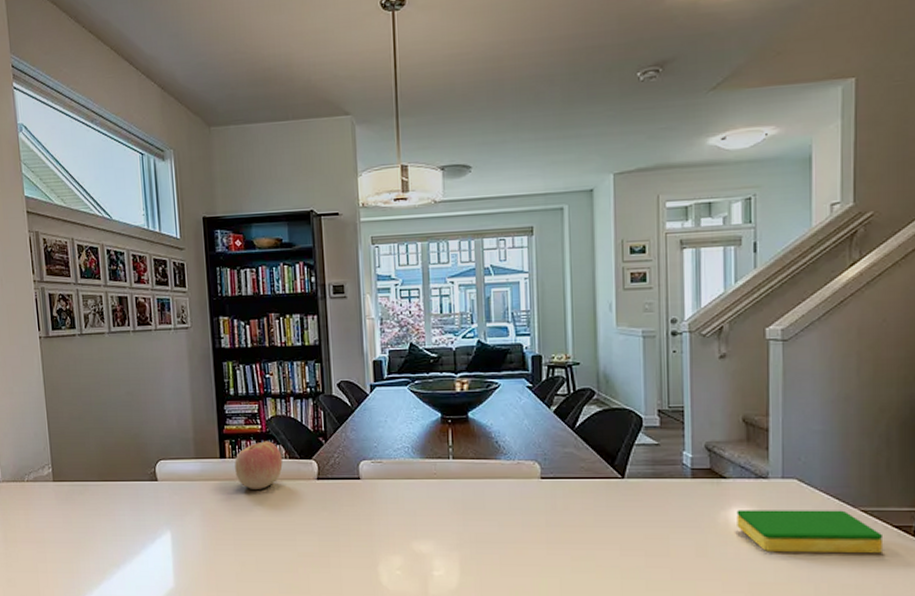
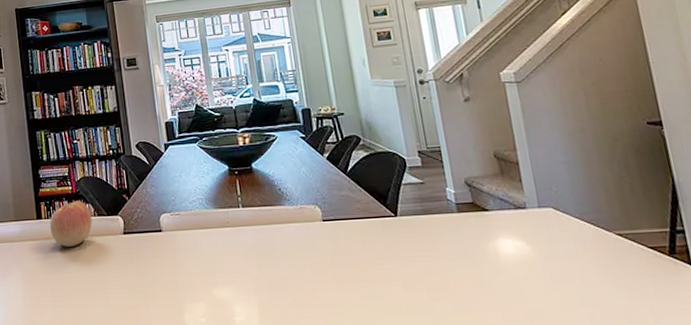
dish sponge: present [737,510,884,553] -> none [503,235,644,279]

